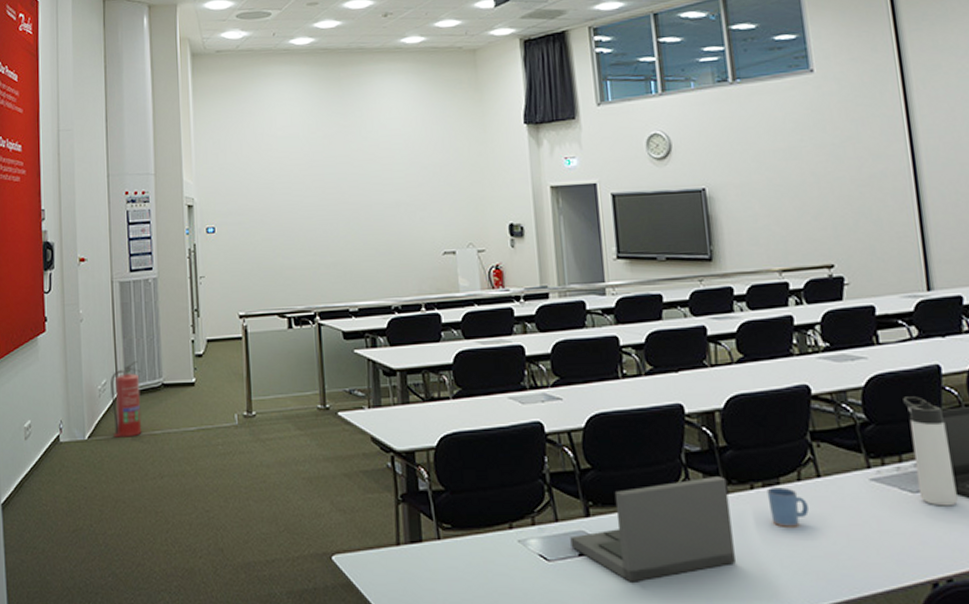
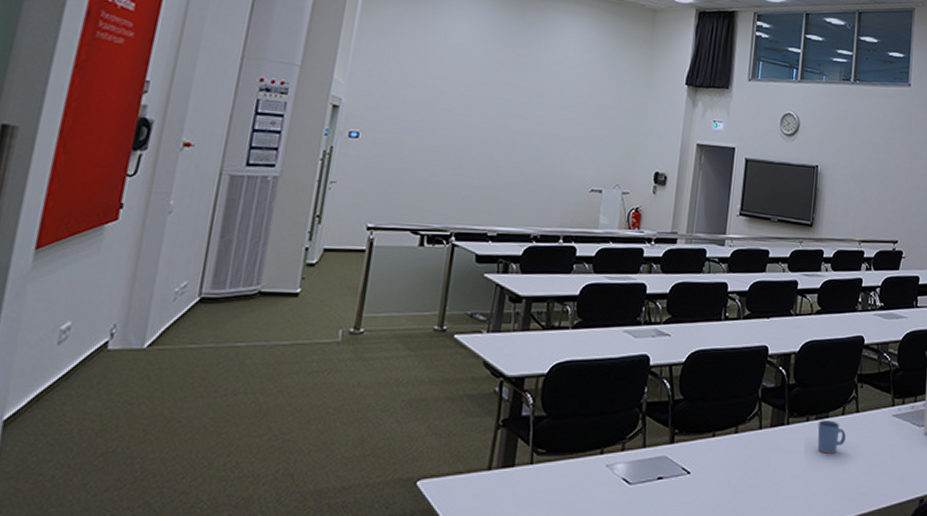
fire extinguisher: present [110,360,142,438] -> none [183,263,235,348]
laptop: present [570,477,736,582] -> none [652,410,790,503]

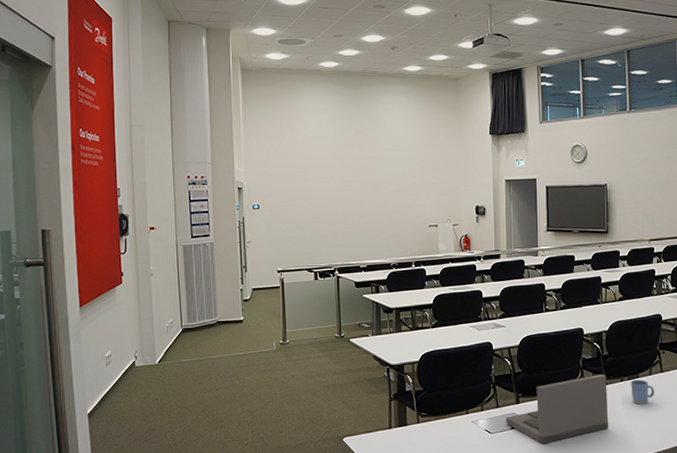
laptop: none [652,410,790,503] -> present [506,374,608,444]

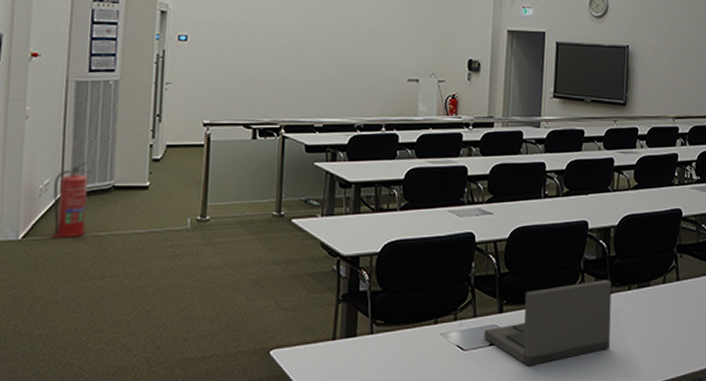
fire extinguisher: none [176,304,201,362] -> present [52,161,90,238]
mug: present [630,380,654,405] -> none [640,289,667,320]

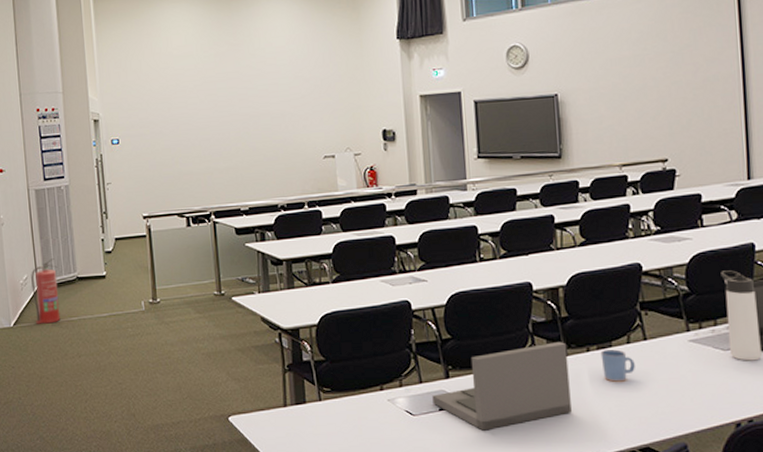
mug: none [640,289,667,320] -> present [600,349,635,382]

